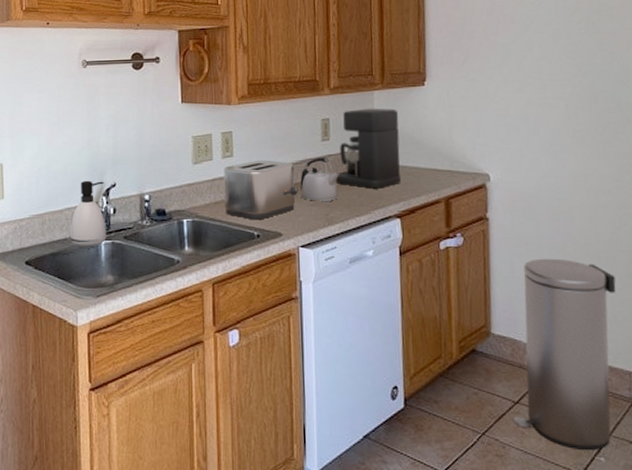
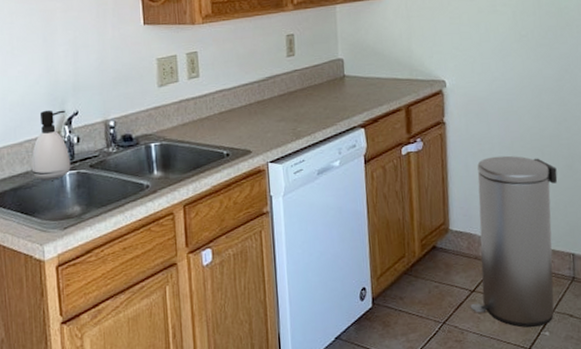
toaster: present [224,159,298,220] -> none [190,78,266,139]
kettle: present [300,157,340,202] -> none [267,72,306,117]
coffee maker: present [335,108,402,189] -> none [301,21,365,101]

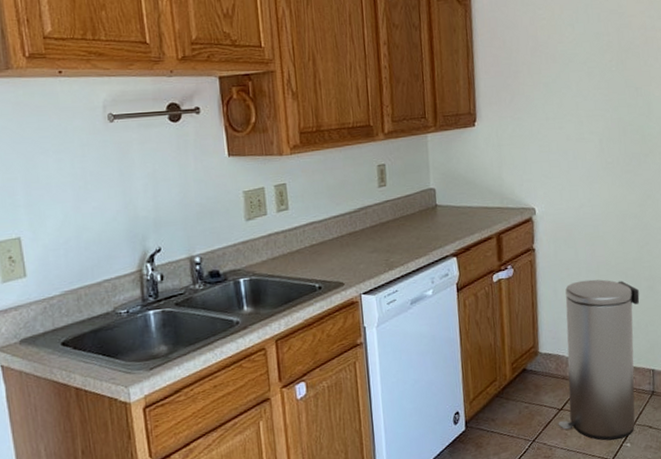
soap dispenser: present [31,110,71,181] -> none [111,247,155,321]

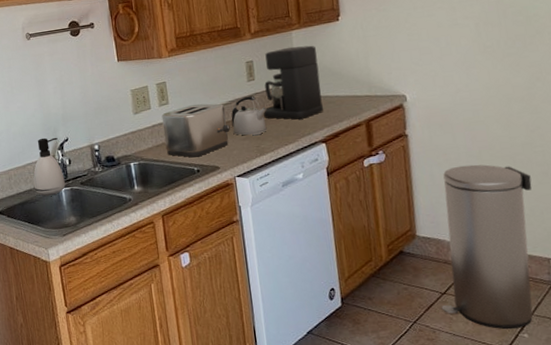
soap dispenser: none [111,247,155,321] -> present [33,137,66,197]
toaster: none [279,210,358,272] -> present [161,103,230,158]
kettle: none [359,203,398,248] -> present [231,95,267,136]
coffee maker: none [393,151,457,231] -> present [263,45,324,120]

